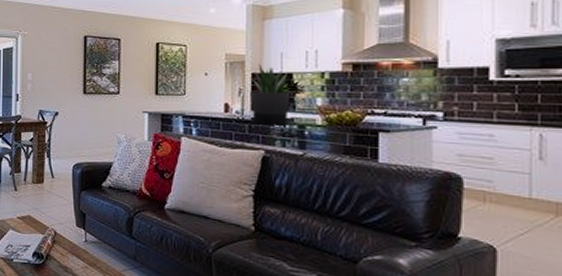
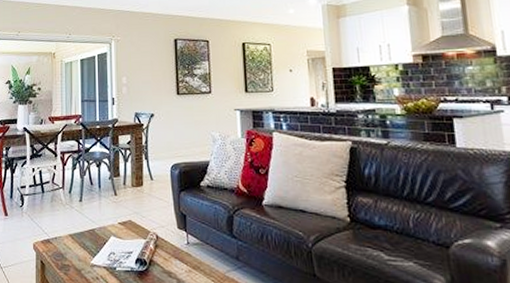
planter: present [250,63,291,127] -> none [331,58,370,118]

